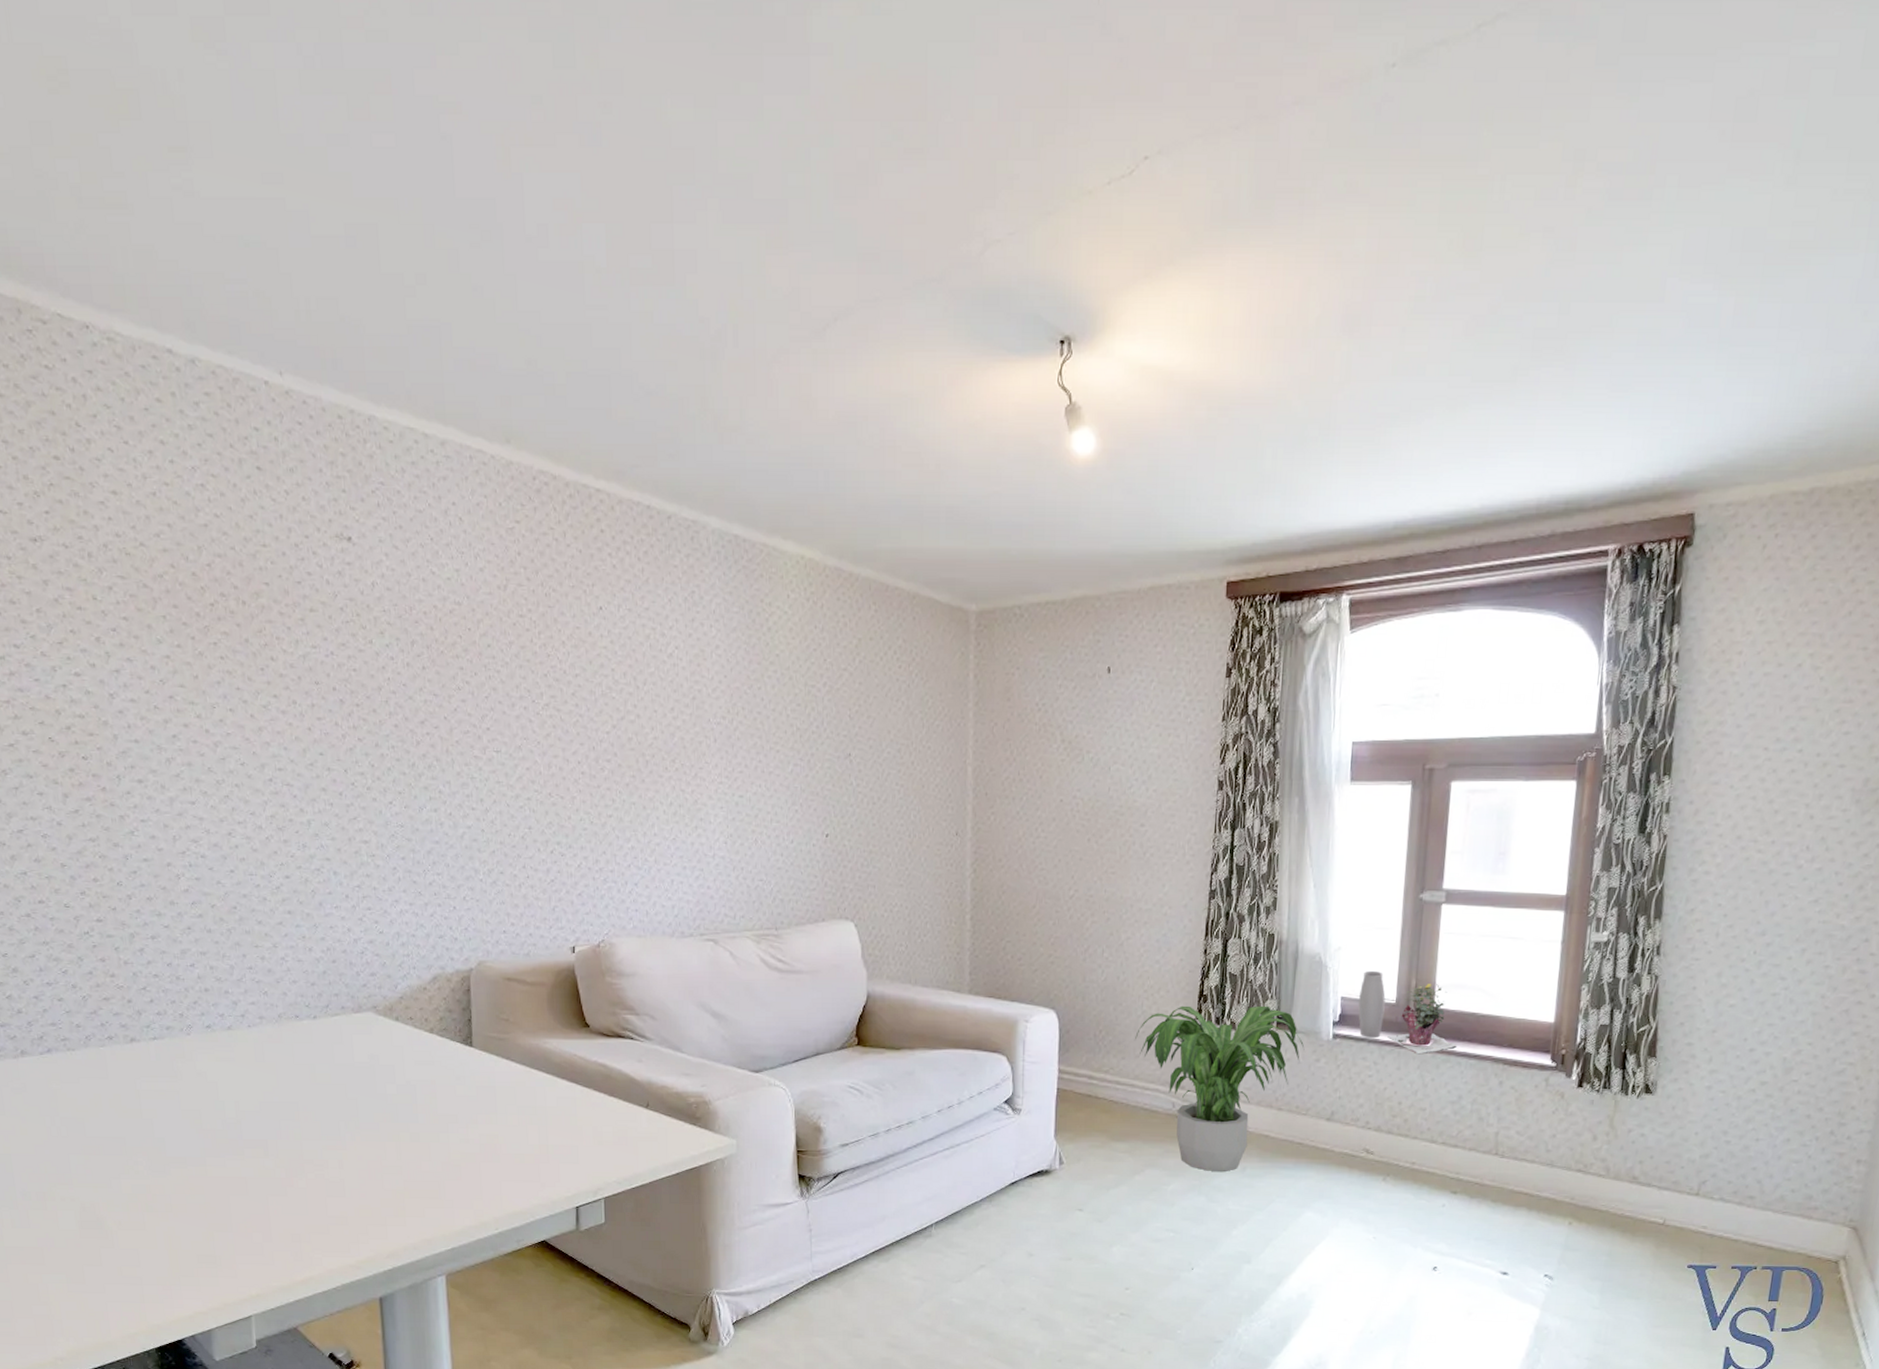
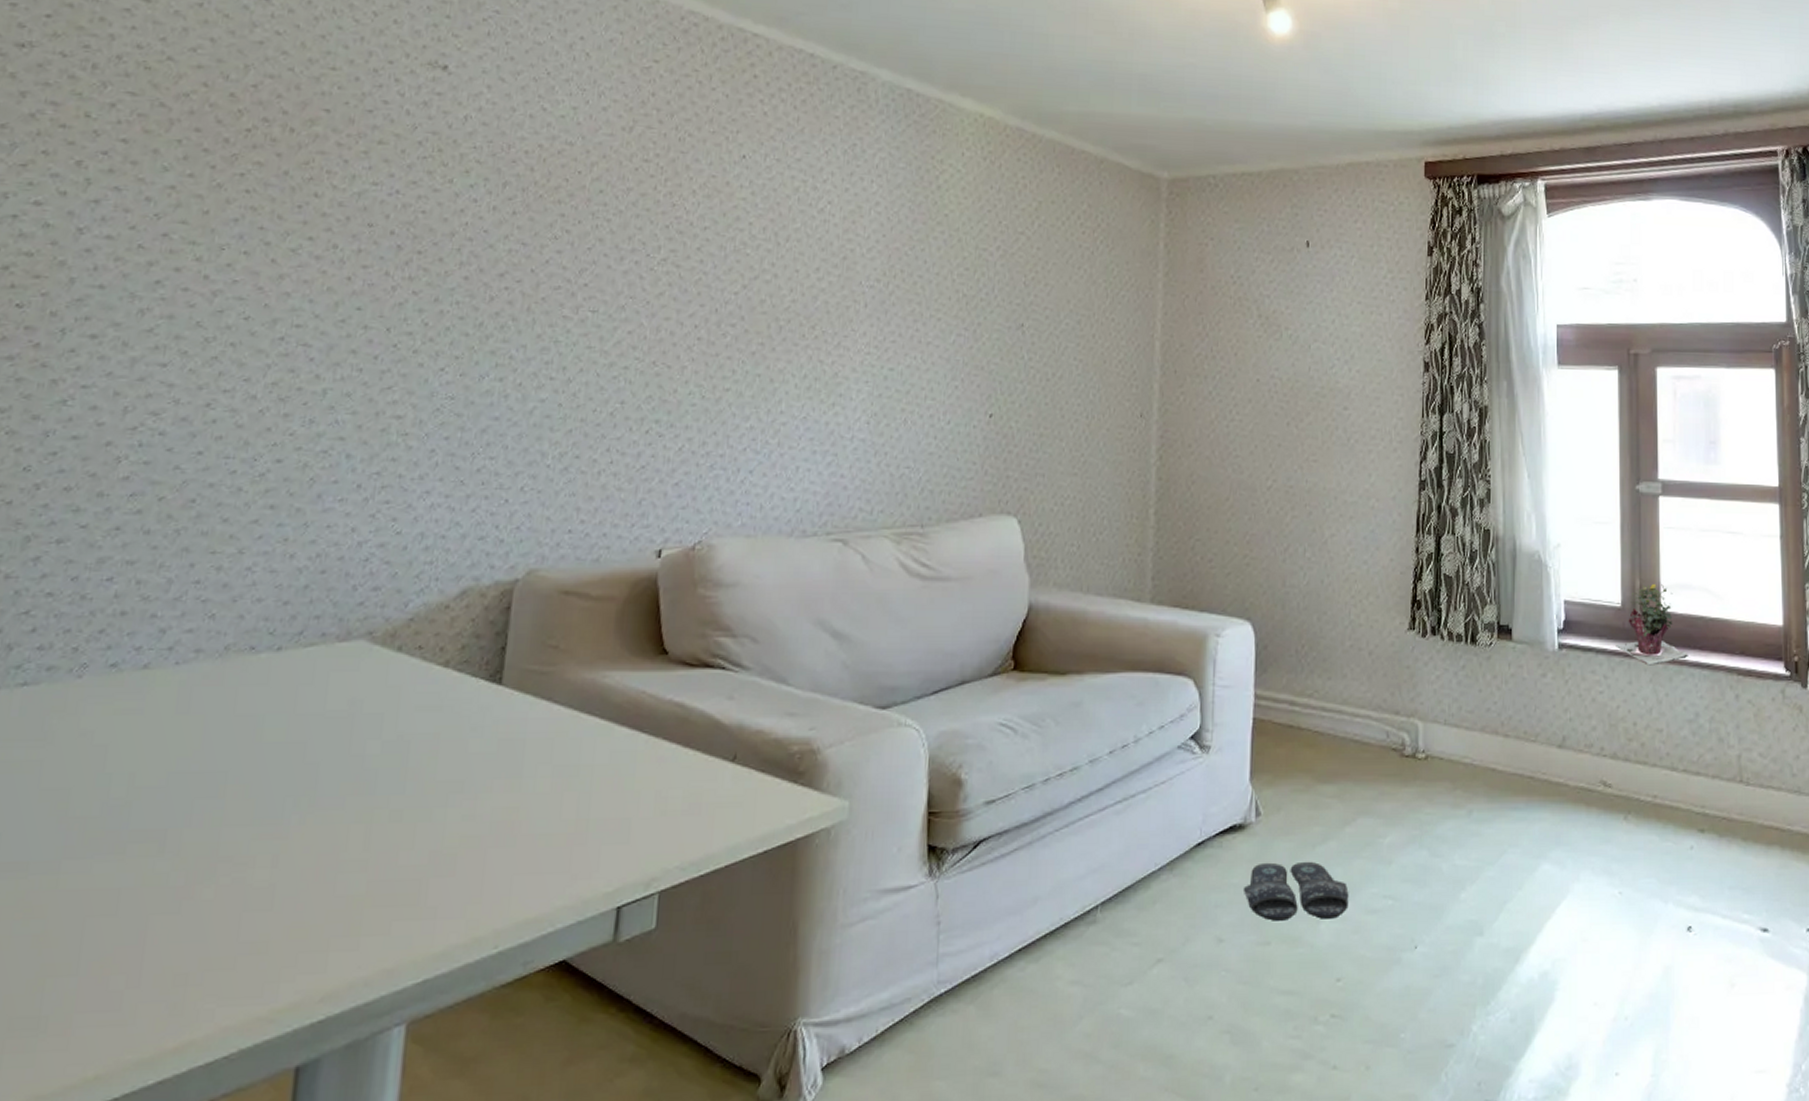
slippers: none [1049,1199,1137,1244] -> present [1243,861,1349,921]
potted plant: present [1134,1005,1305,1171] -> none [1341,612,1529,817]
vase: present [1358,970,1386,1039] -> none [1583,570,1610,648]

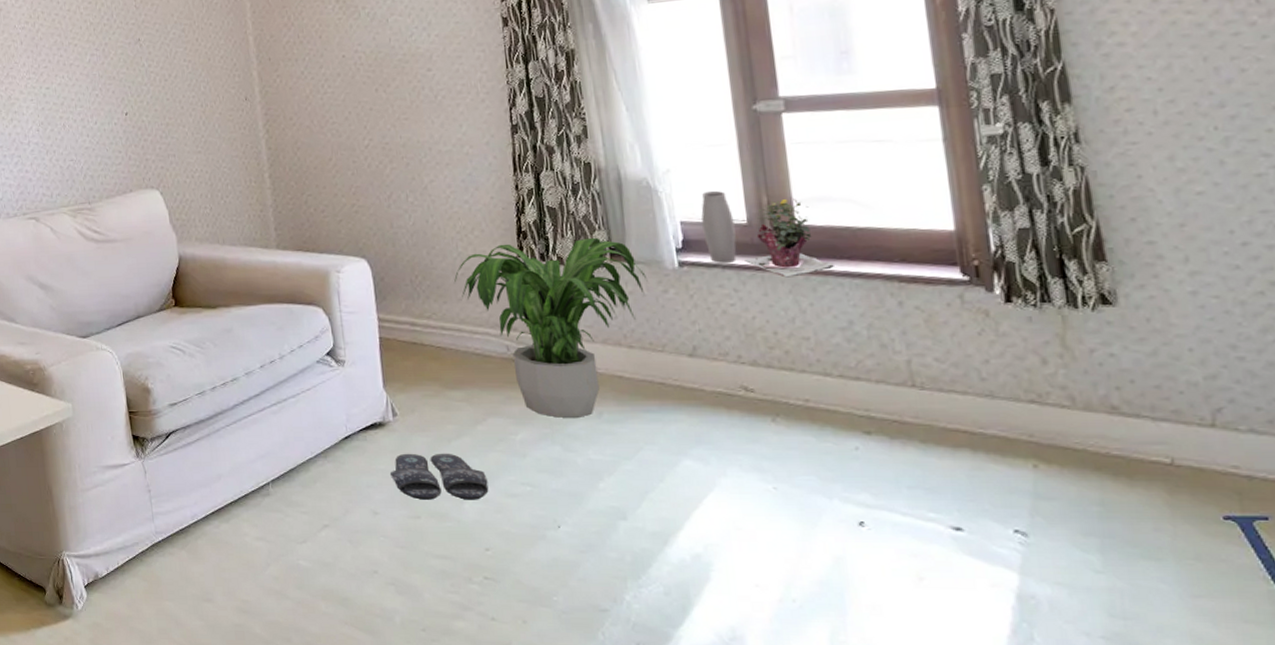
potted plant: none [1341,612,1529,817] -> present [453,237,648,418]
vase: none [1583,570,1610,648] -> present [701,190,737,264]

